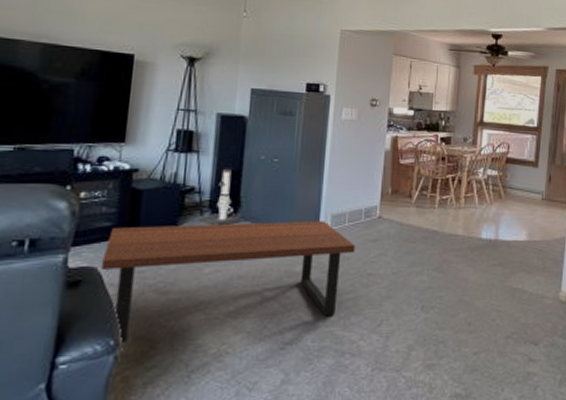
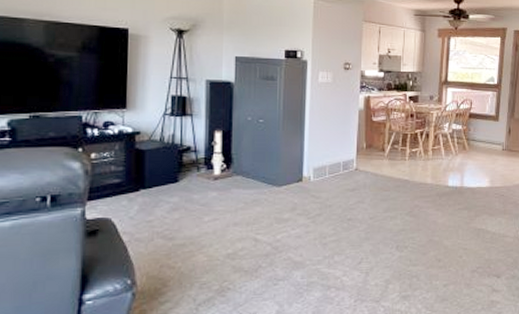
coffee table: present [101,221,355,343] -> none [115,174,336,282]

